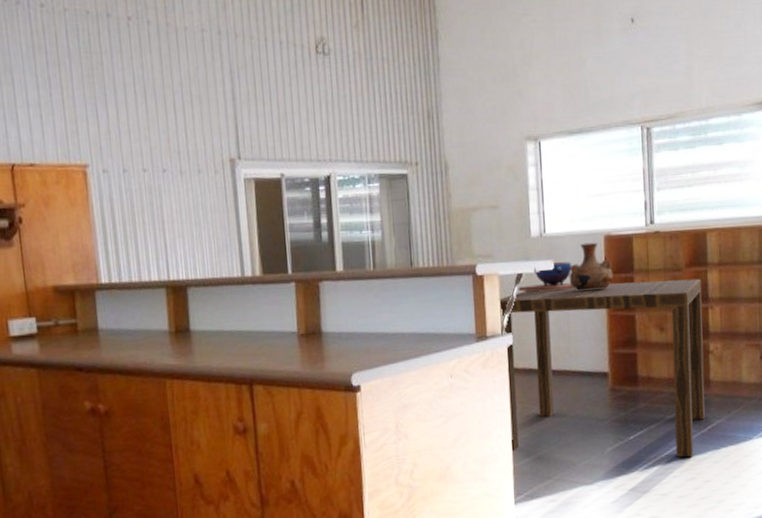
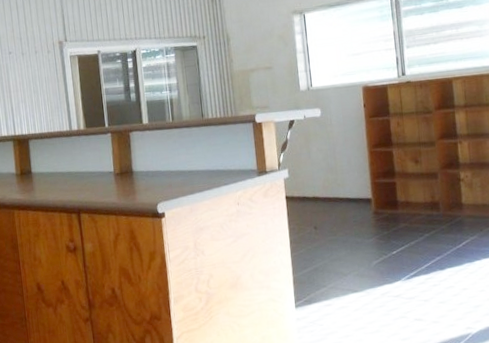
dining table: present [498,278,705,458] -> none [274,119,459,269]
decorative bowl: present [518,261,575,292] -> none [291,109,339,135]
vase: present [569,242,613,292] -> none [333,92,372,133]

